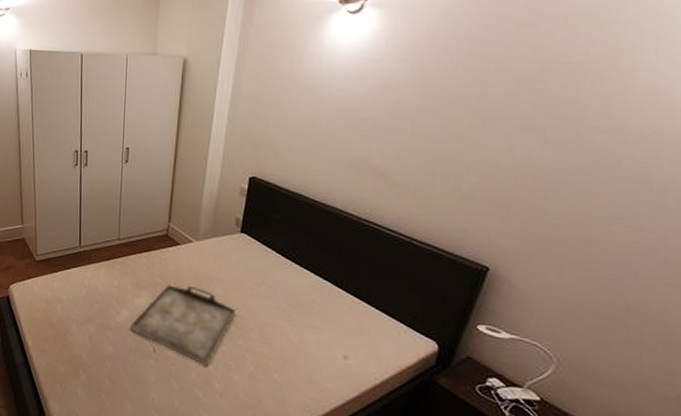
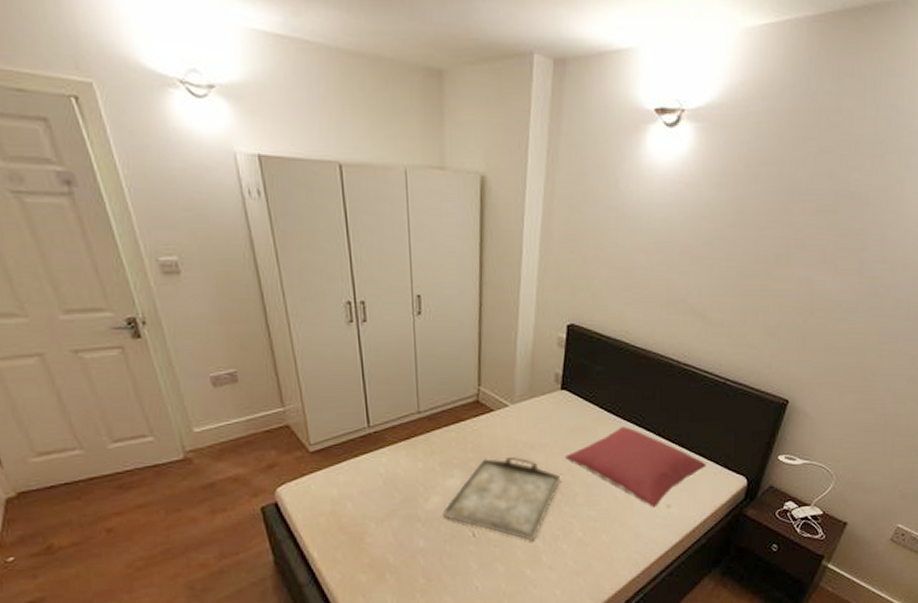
pillow: none [242,272,389,357] -> present [565,427,707,508]

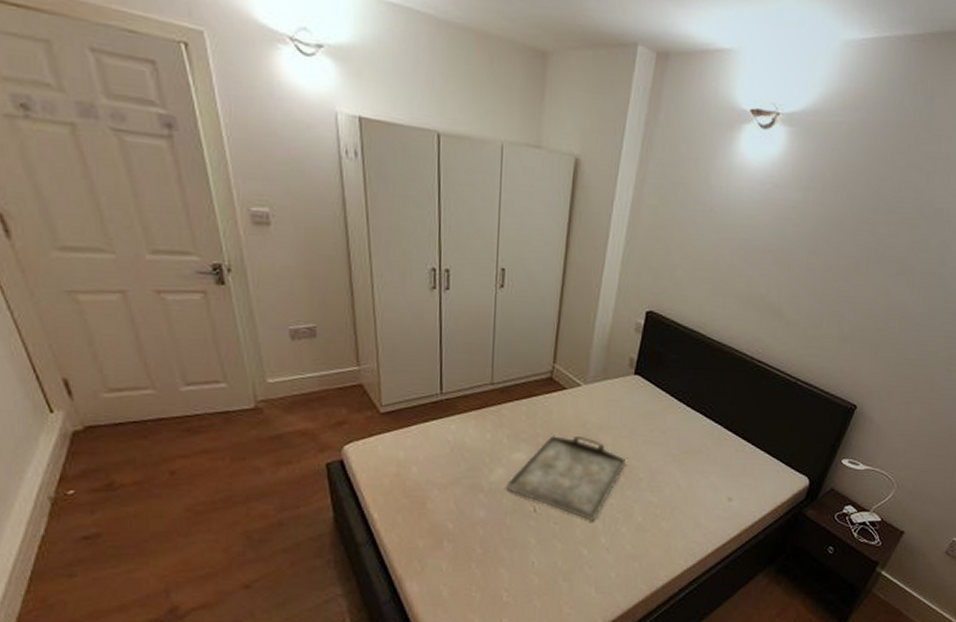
pillow: present [565,427,707,508] -> none [633,416,771,500]

